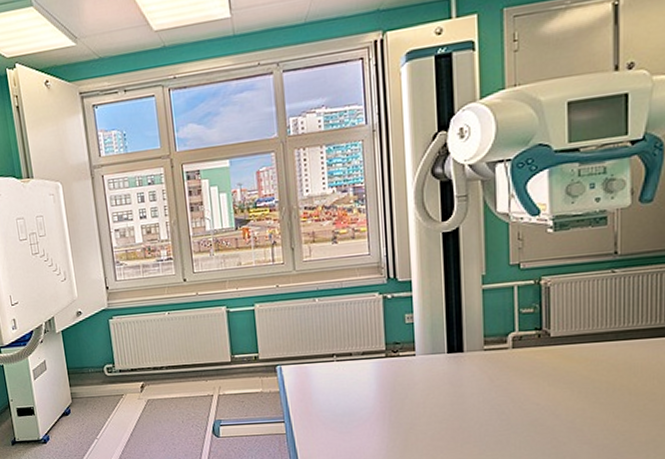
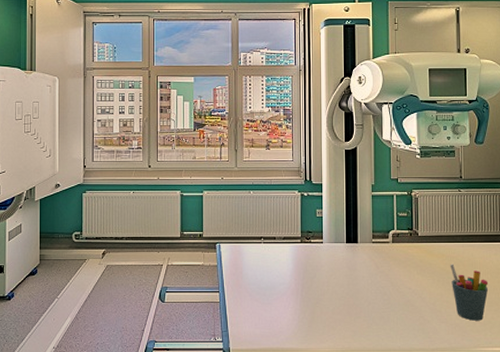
pen holder: none [597,369,654,440] -> present [450,264,489,321]

